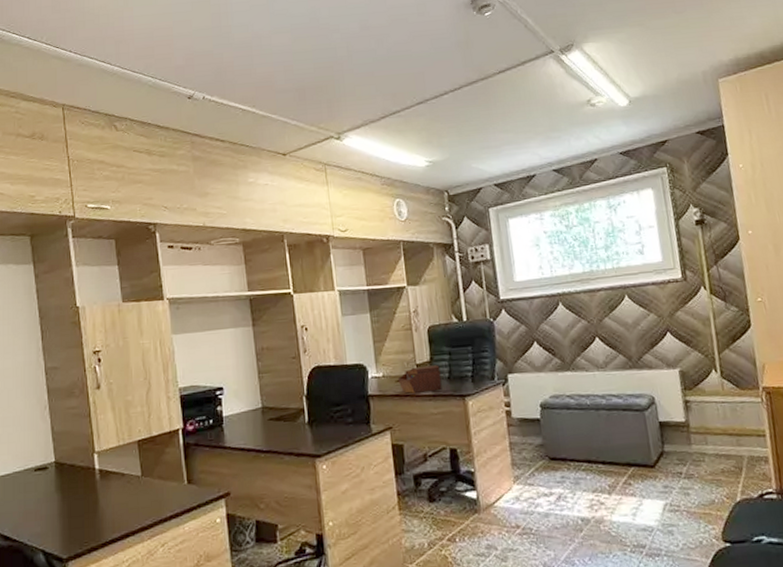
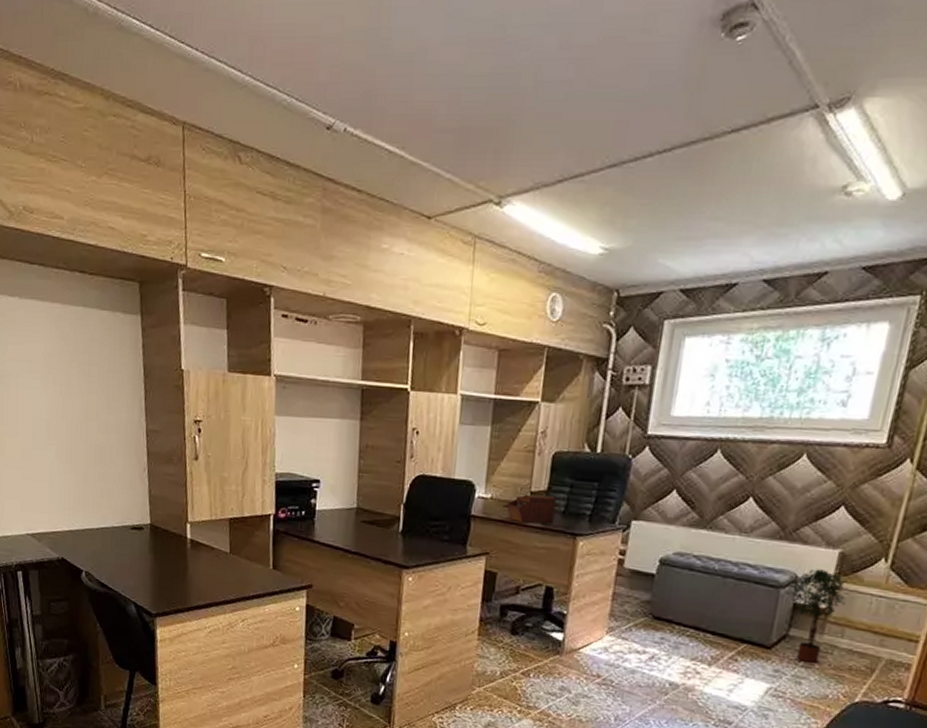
potted tree: none [649,388,699,474] -> present [785,569,848,664]

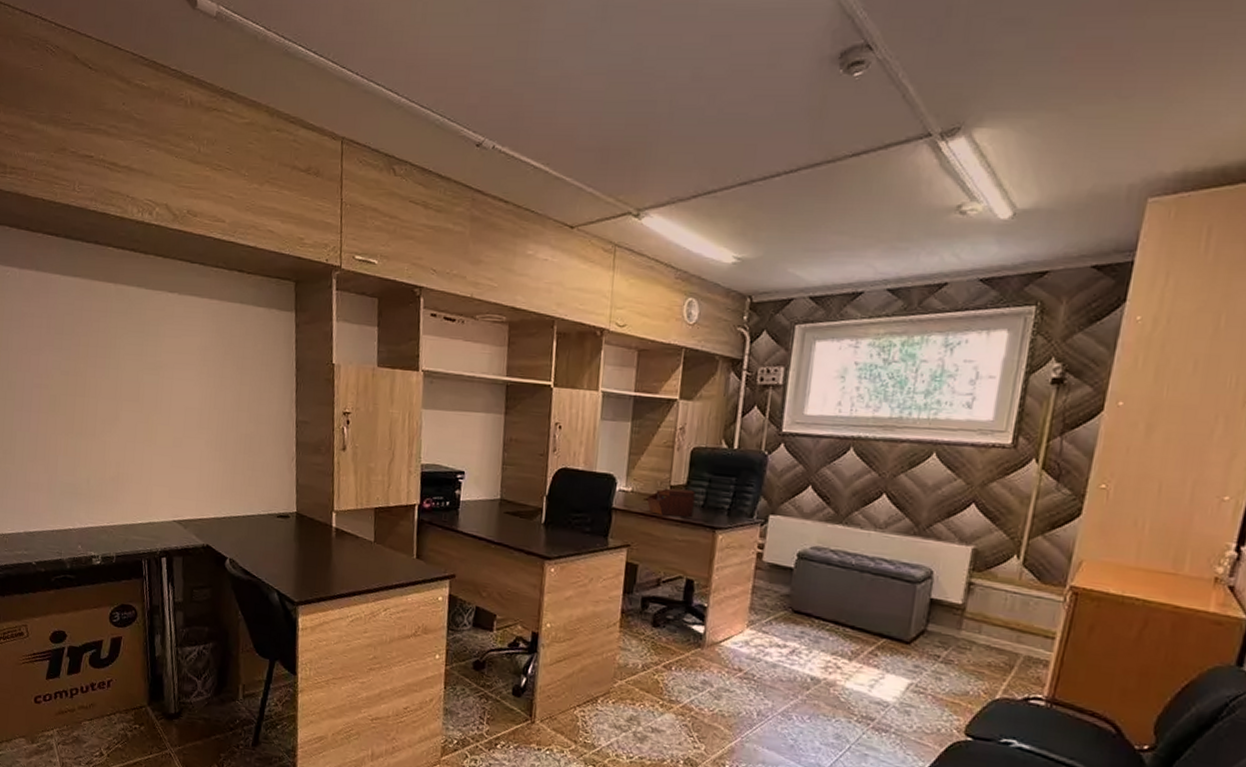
potted tree: present [785,569,848,664] -> none [921,565,982,660]

